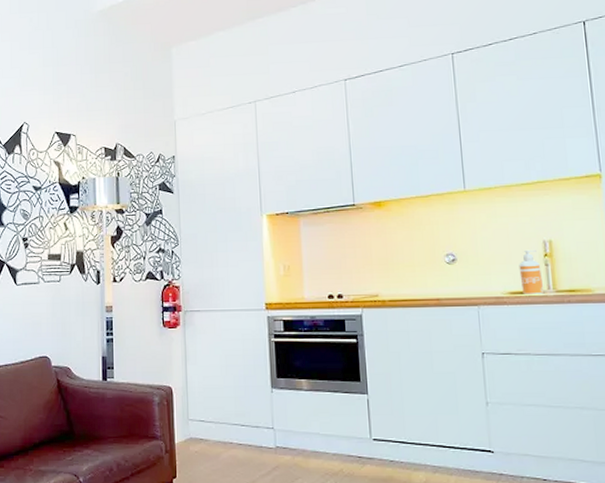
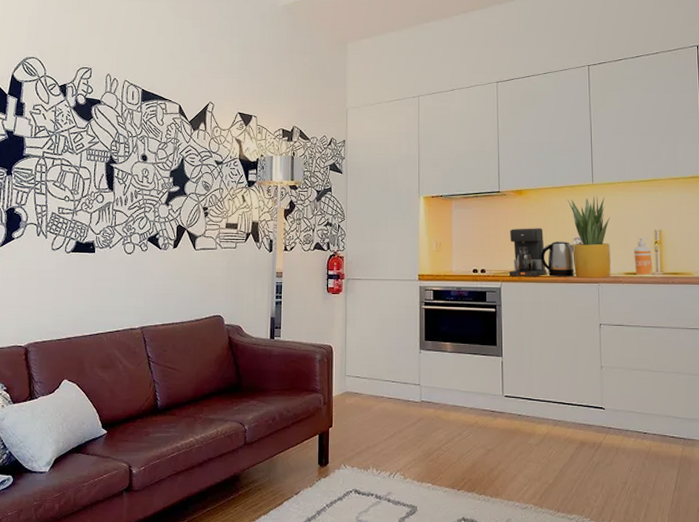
coffee maker: none [369,244,416,302] -> present [508,228,547,277]
kettle: none [406,258,448,301] -> present [540,240,574,278]
planter: none [435,204,493,301] -> present [567,197,611,279]

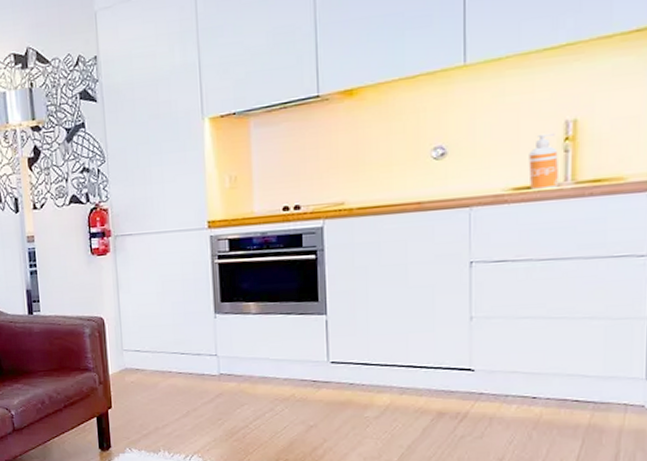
coffee maker: present [508,228,547,277] -> none [334,139,392,212]
kettle: present [540,240,574,278] -> none [381,153,433,205]
planter: present [567,197,611,279] -> none [423,81,493,203]

